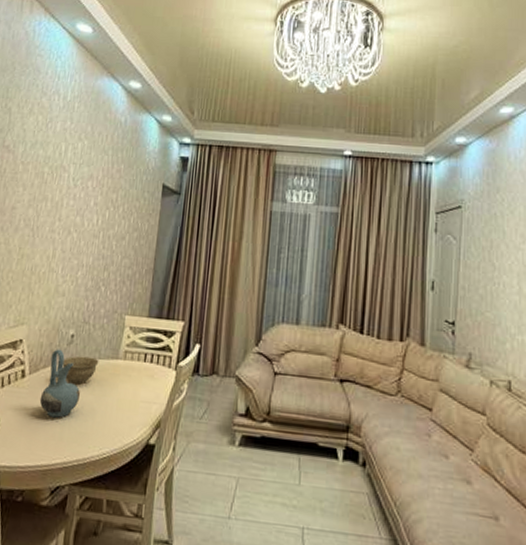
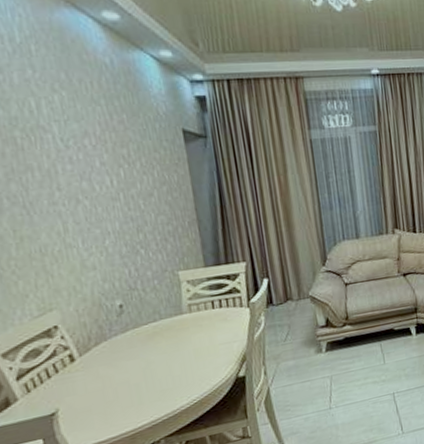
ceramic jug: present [39,349,81,418] -> none [100,322,151,388]
bowl: present [62,356,99,385] -> none [117,320,162,351]

